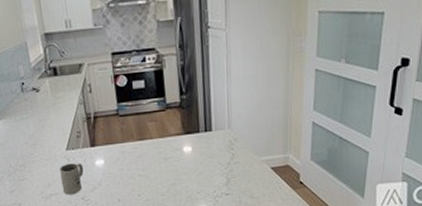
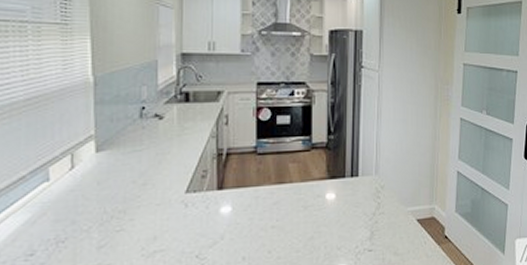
mug: present [59,163,84,195] -> none [172,209,203,252]

